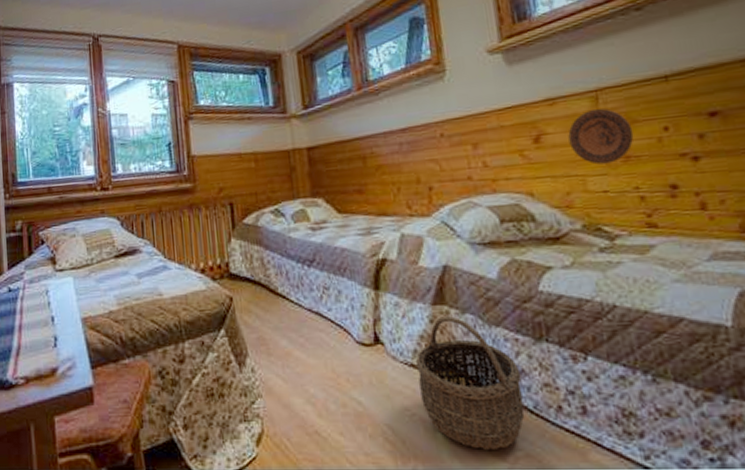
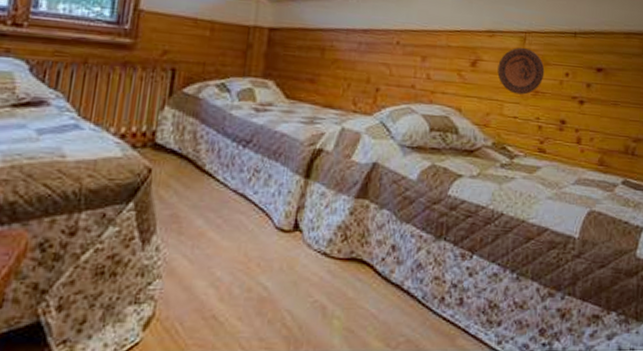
wicker basket: present [415,316,525,449] -> none [326,210,418,335]

